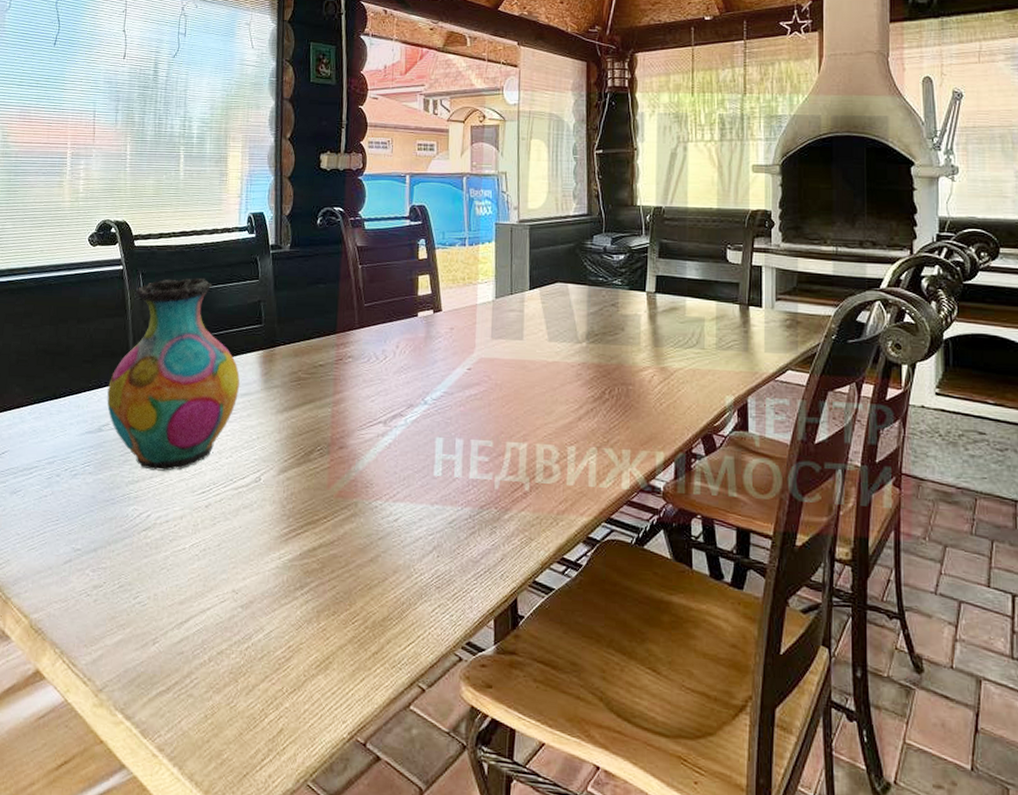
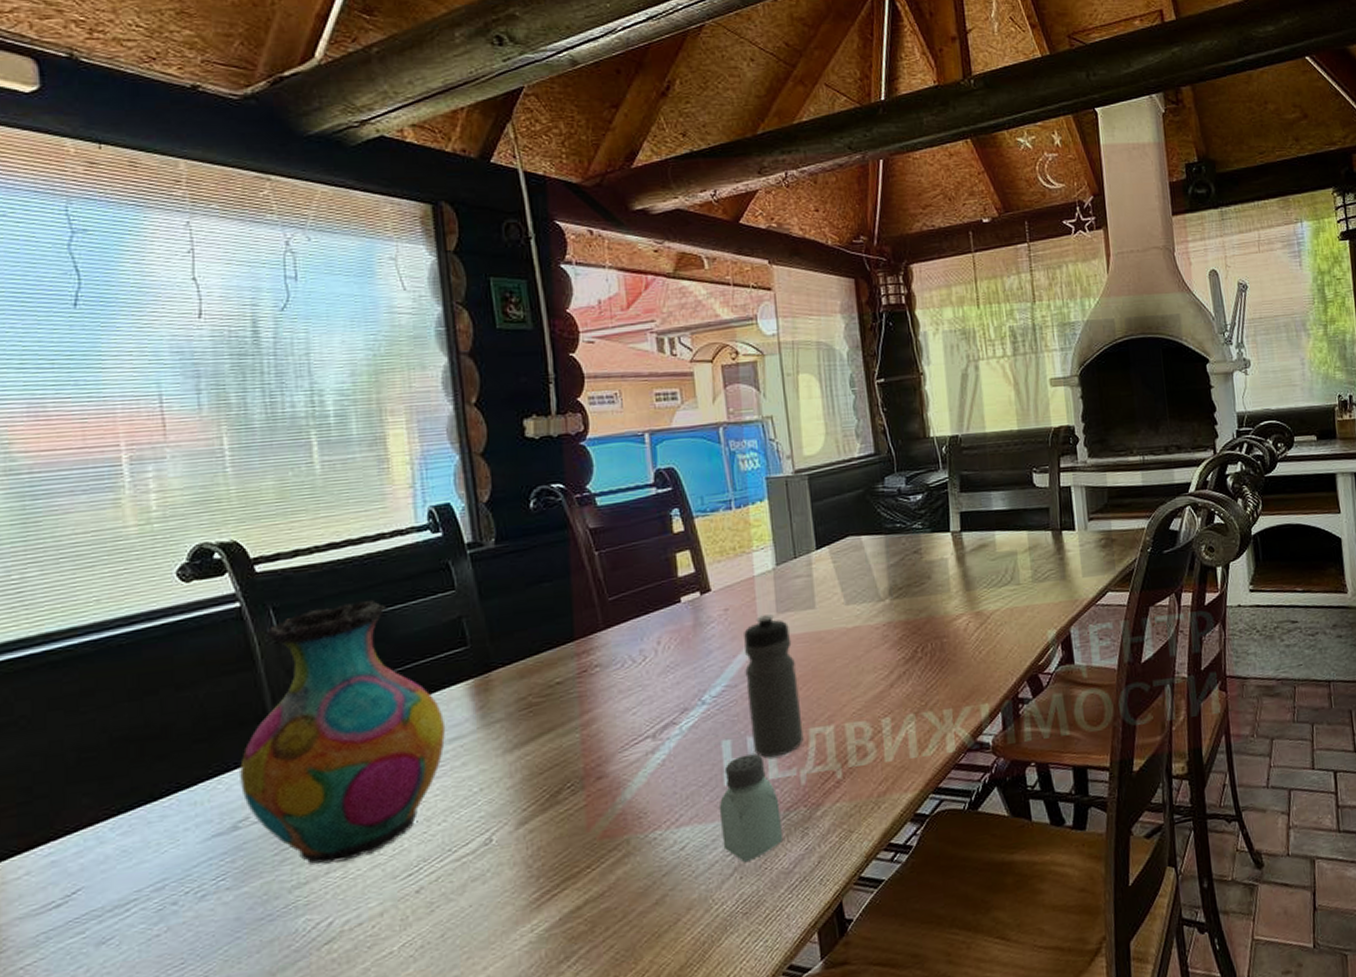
saltshaker: none [427,453,476,545] -> present [719,754,782,863]
water bottle: none [460,338,502,461] -> present [744,614,804,758]

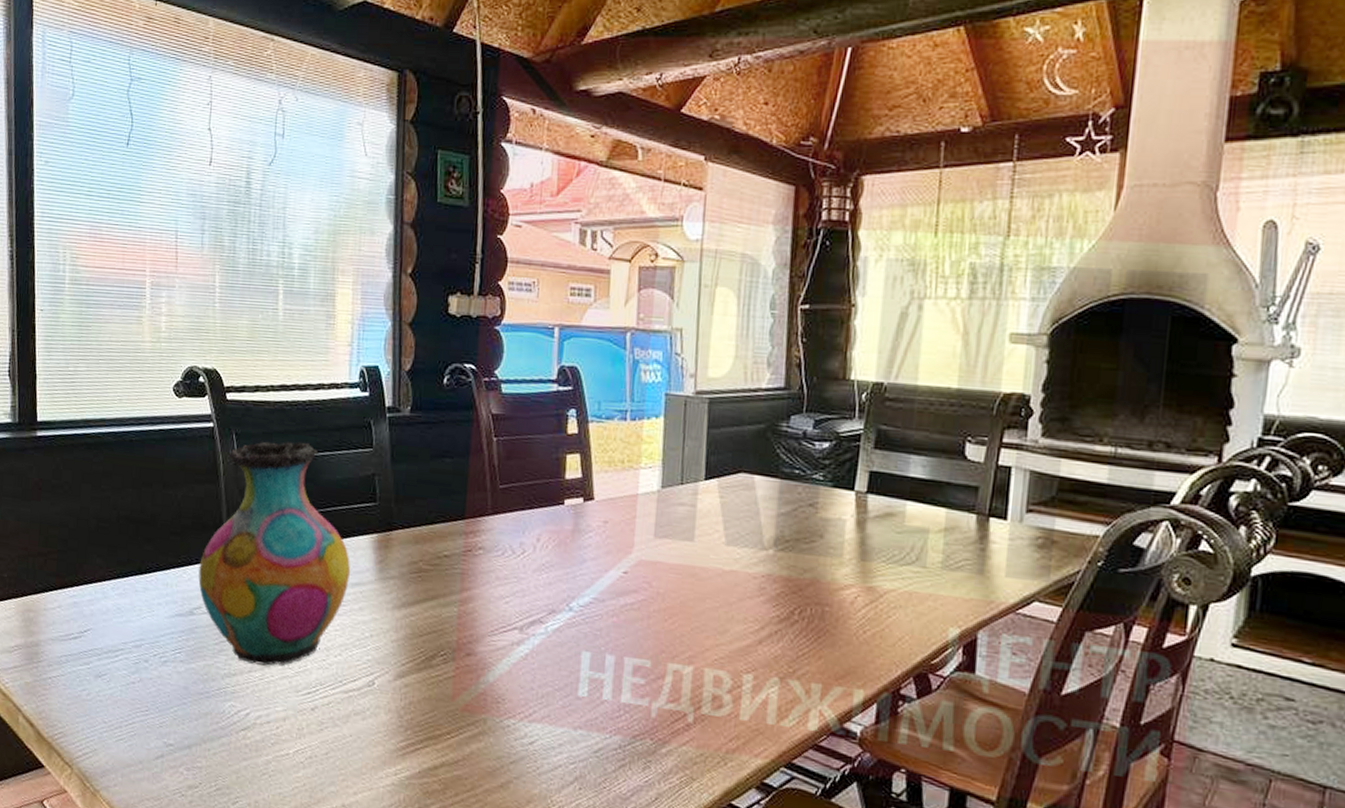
saltshaker: present [719,754,782,863] -> none [568,671,627,776]
water bottle: present [744,614,804,758] -> none [611,536,665,683]

